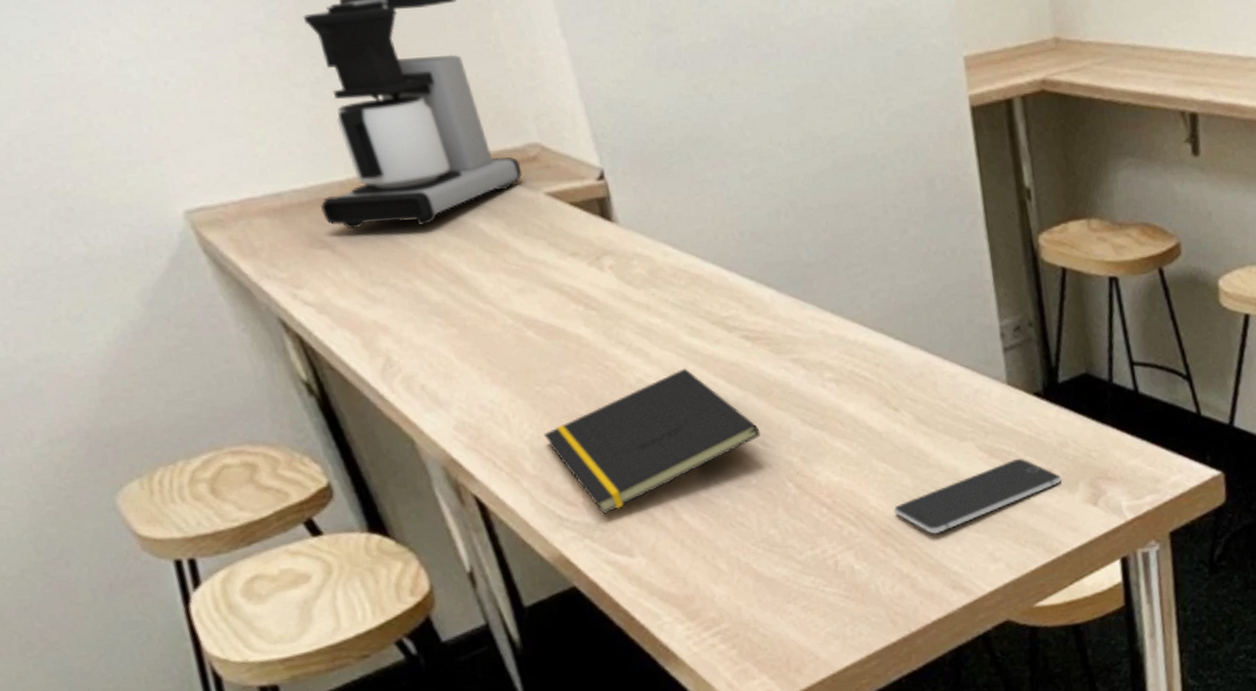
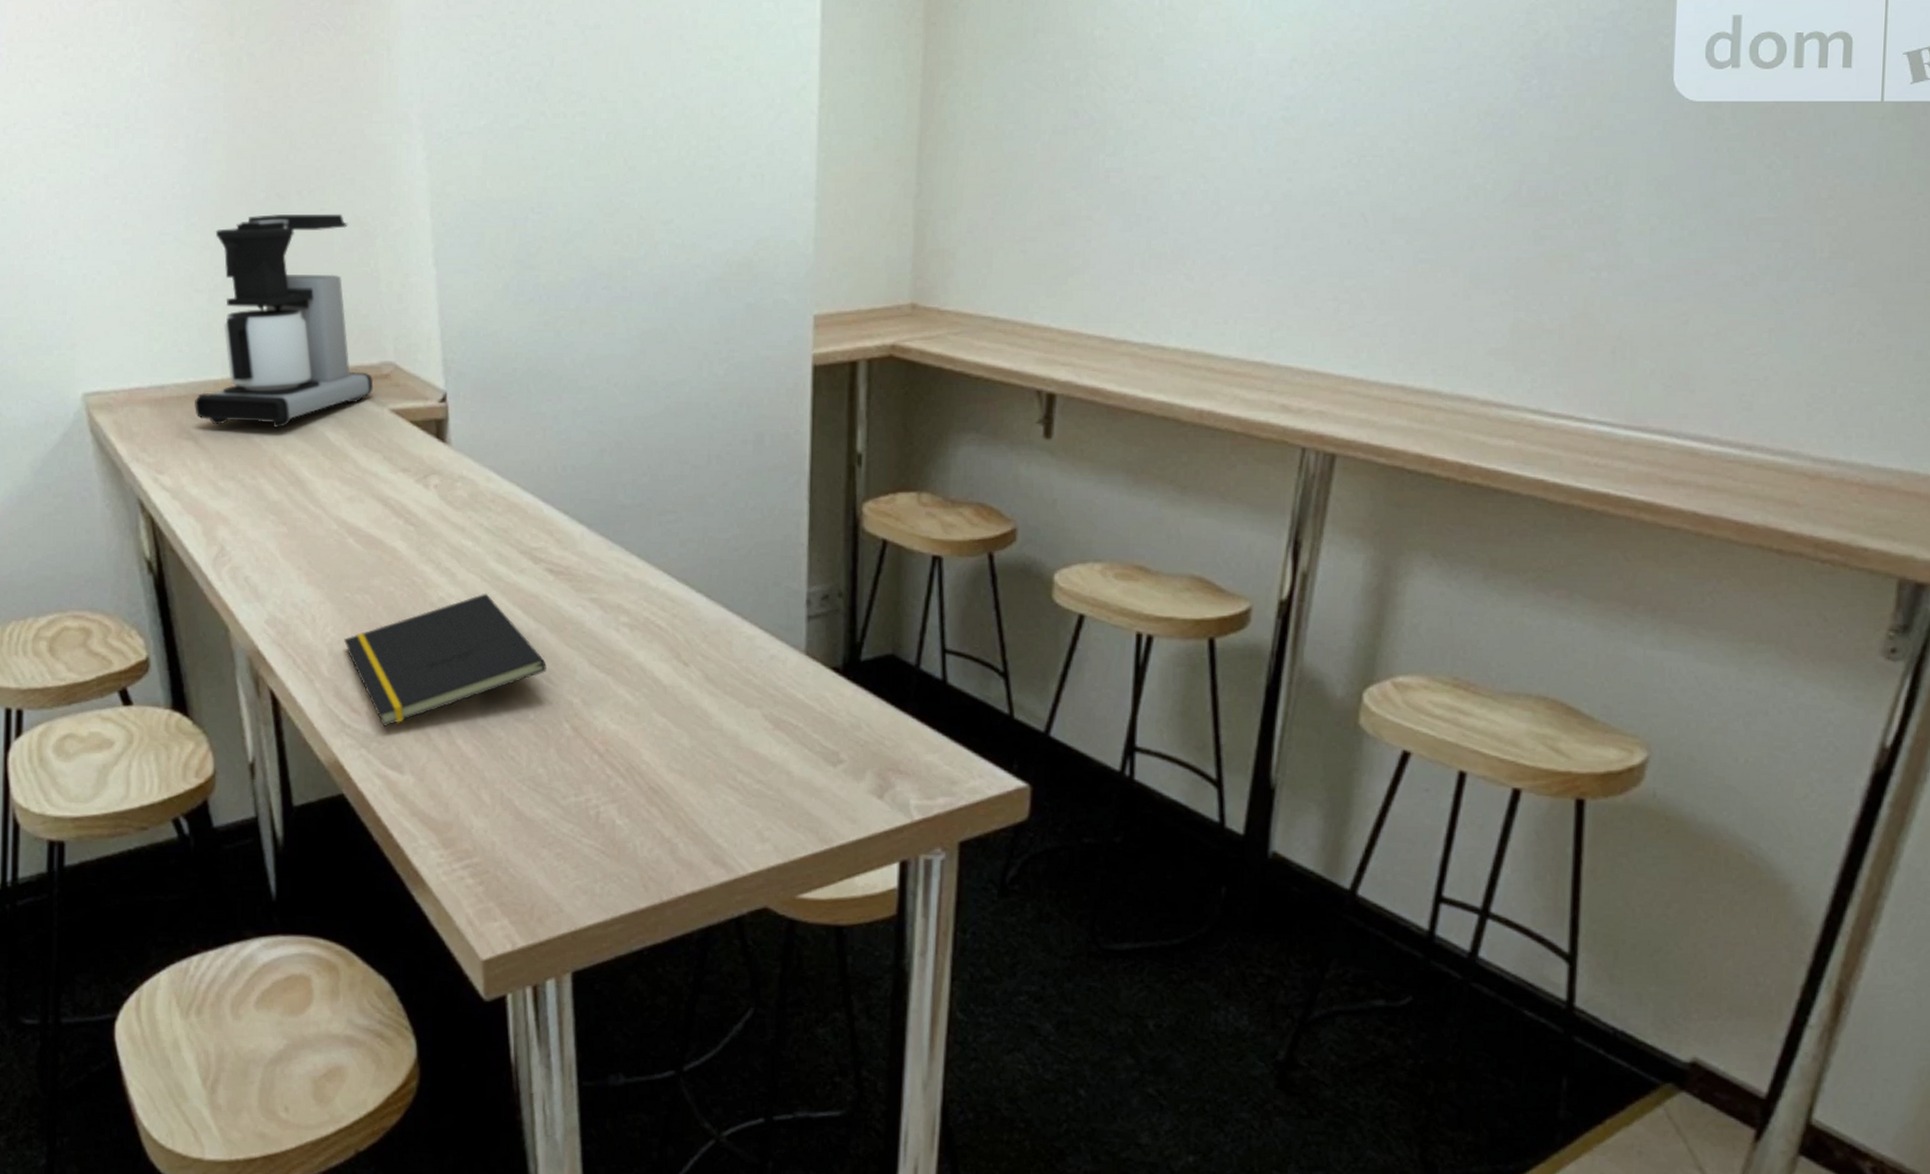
smartphone: present [893,458,1061,535] -> none [665,734,847,802]

